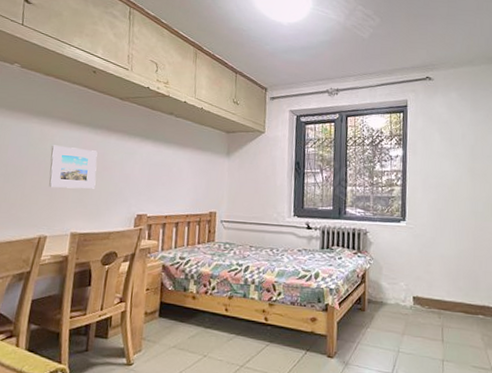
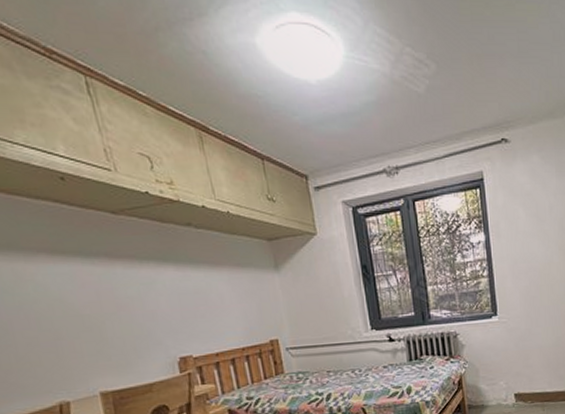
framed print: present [49,145,98,189] -> none [35,286,114,343]

